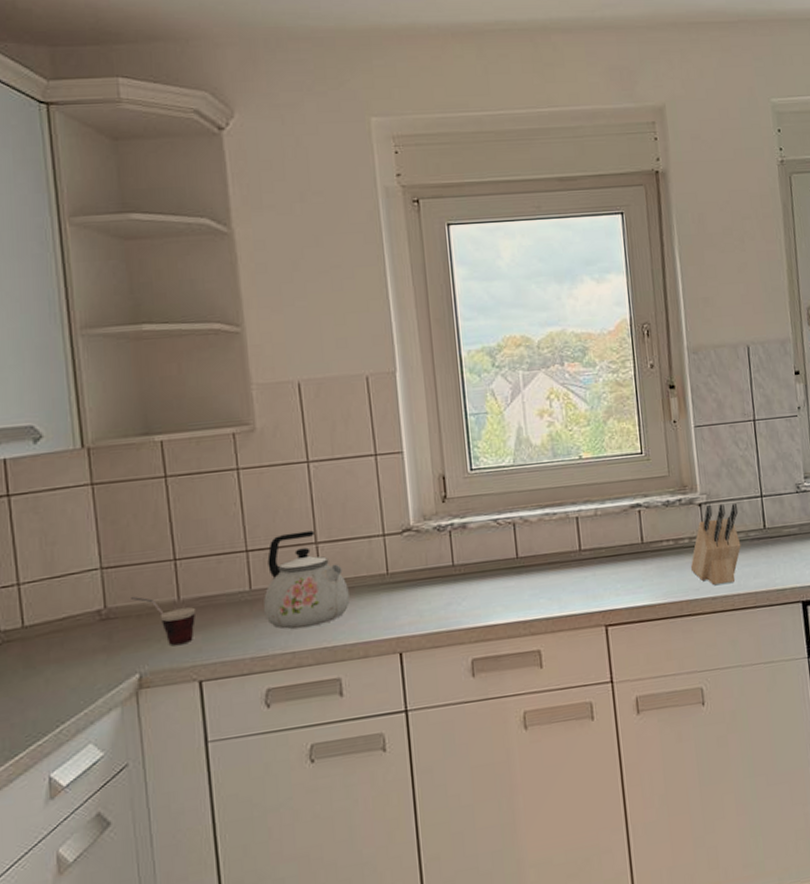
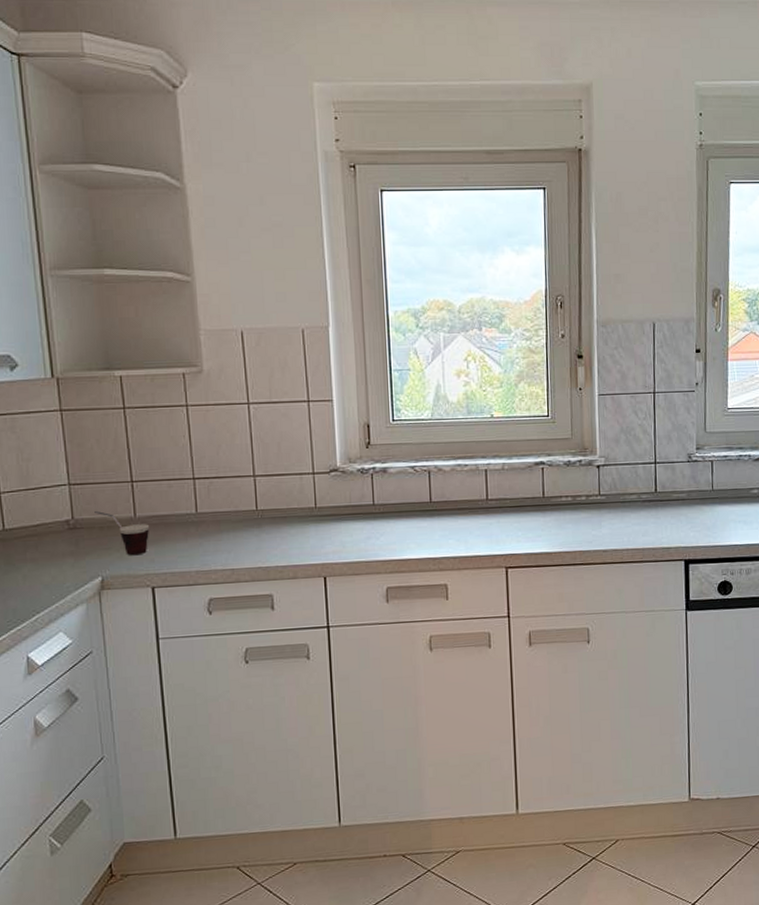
kettle: present [264,530,350,629] -> none [208,464,282,550]
knife block: present [690,502,741,585] -> none [585,467,633,539]

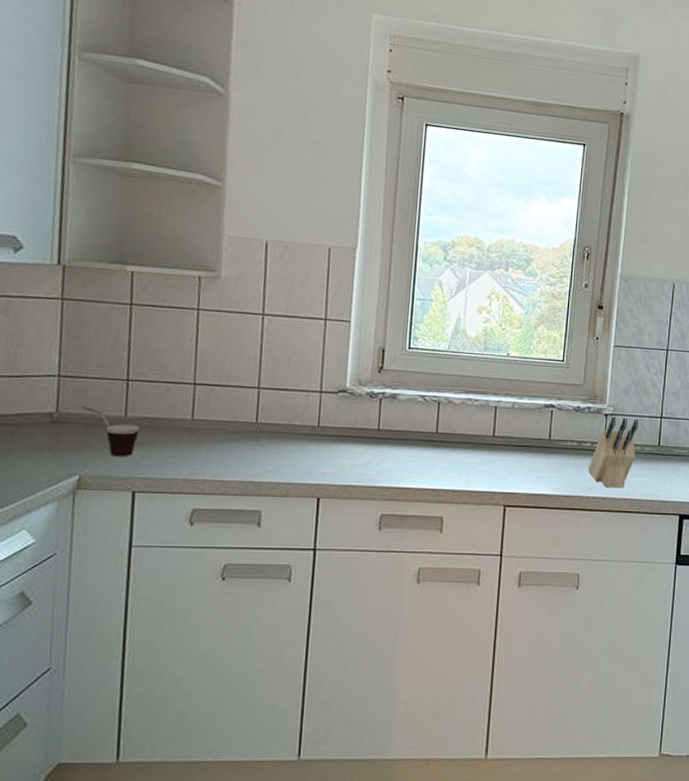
knife block: none [585,467,633,539] -> present [587,416,639,487]

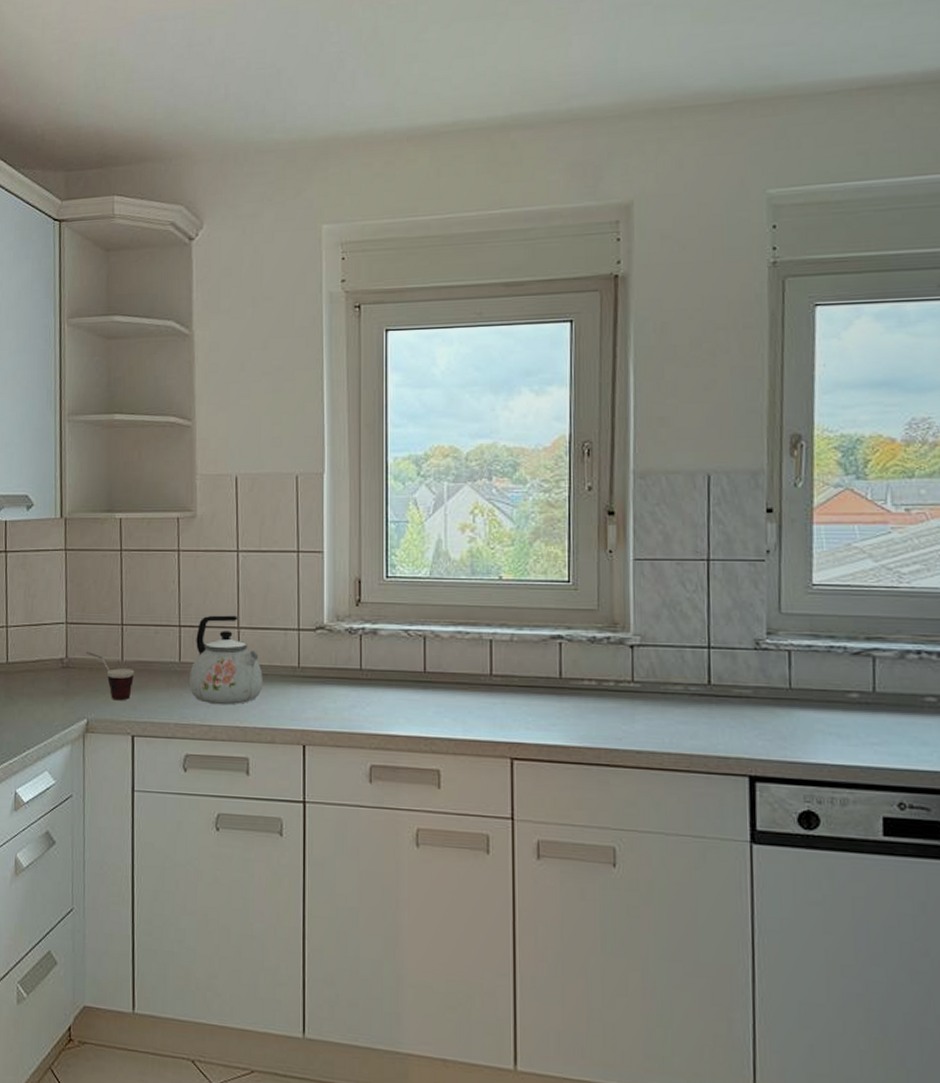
kettle: none [201,374,281,462] -> present [189,615,263,705]
knife block: present [587,416,639,487] -> none [613,647,678,738]

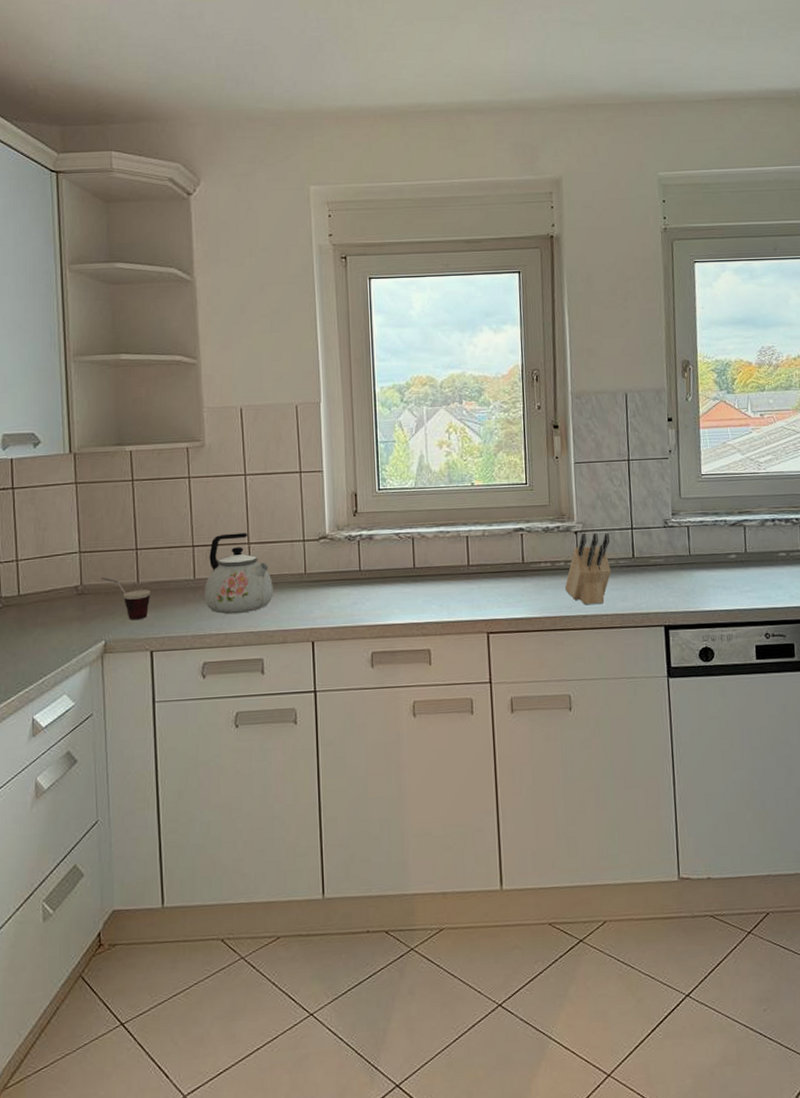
knife block: none [613,647,678,738] -> present [564,532,611,604]

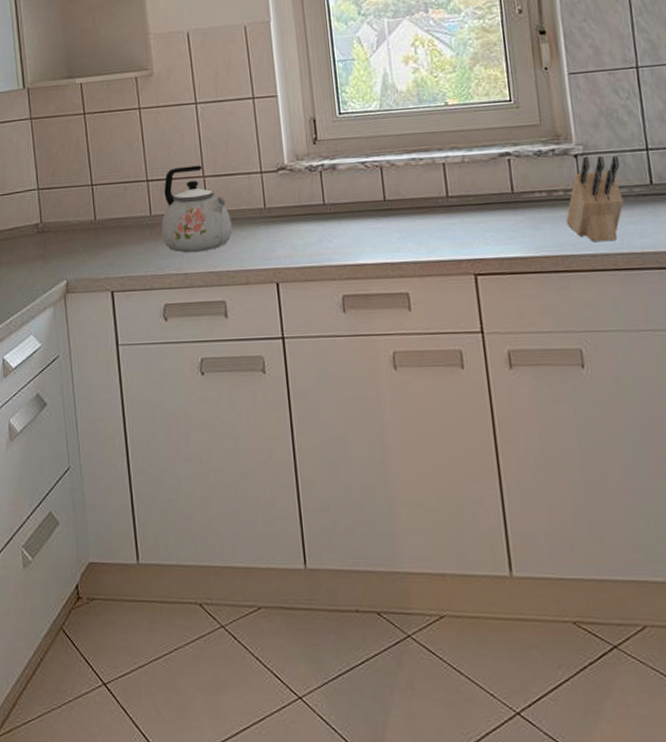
cup: present [101,576,151,620] -> none [60,214,109,259]

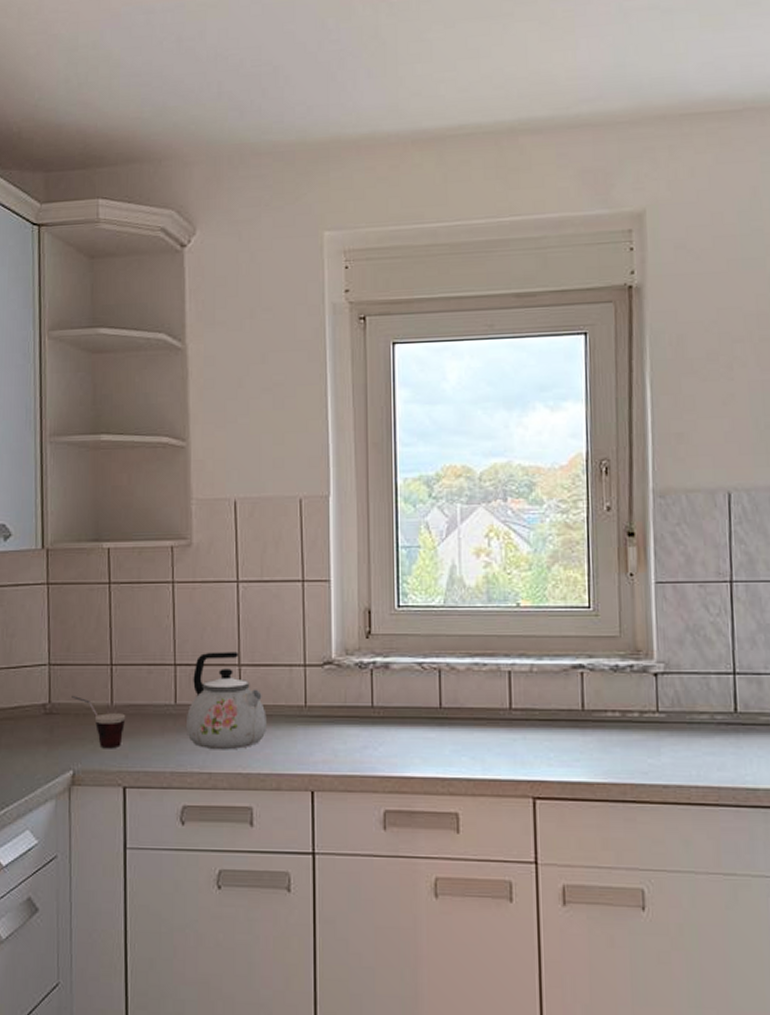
cup: none [60,214,109,259] -> present [72,695,126,749]
knife block: present [565,155,624,241] -> none [638,675,704,771]

